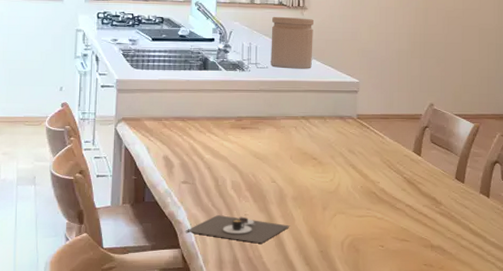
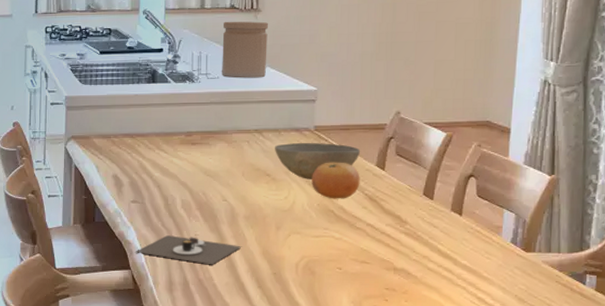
bowl: none [321,129,398,163] -> present [275,142,360,179]
fruit: none [355,147,399,182] -> present [312,162,360,199]

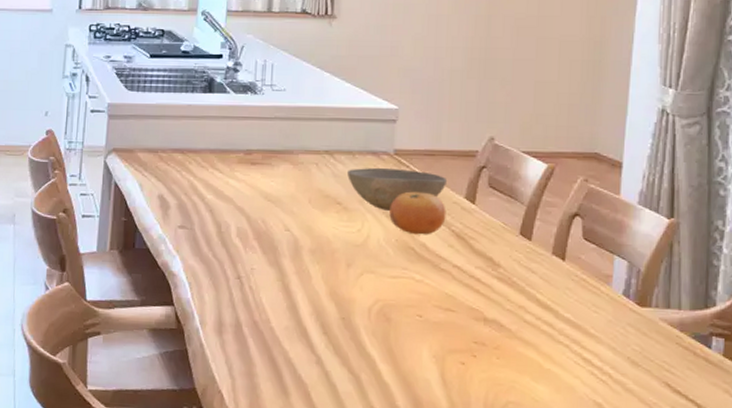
place setting: present [136,235,242,265] -> none [181,268,306,305]
jar: present [222,21,268,79] -> none [289,27,344,93]

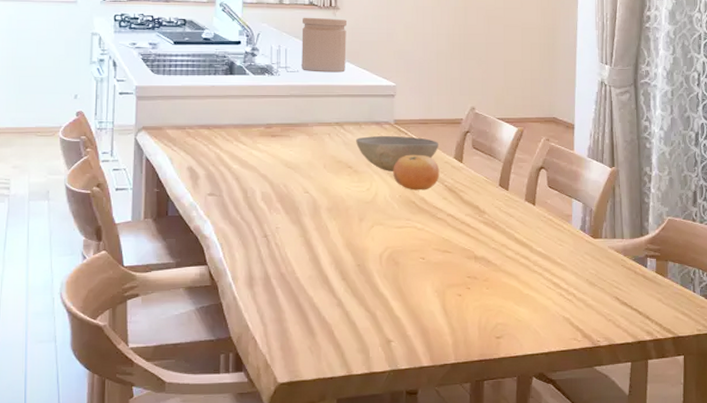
jar: none [289,27,344,93] -> present [301,17,347,73]

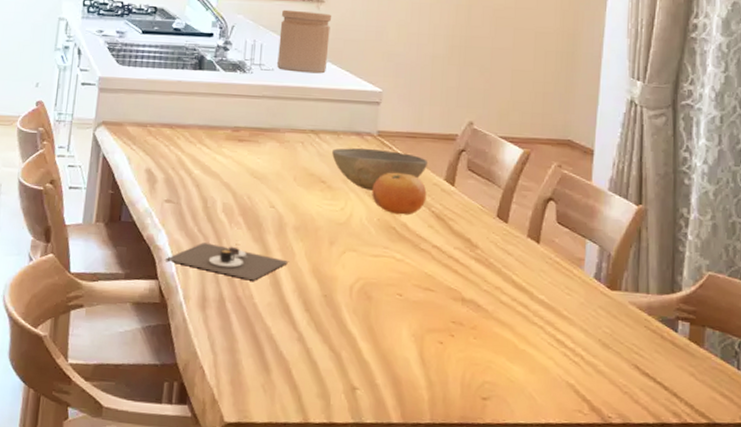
place setting: none [213,229,325,258] -> present [165,243,289,281]

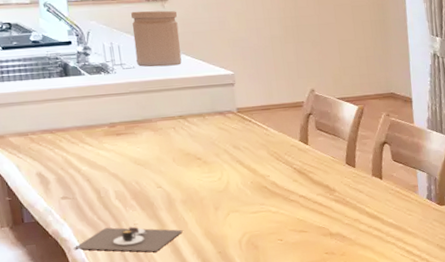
bowl: present [332,148,427,190] -> none [201,123,283,160]
fruit: present [372,172,427,215] -> none [241,140,288,176]

